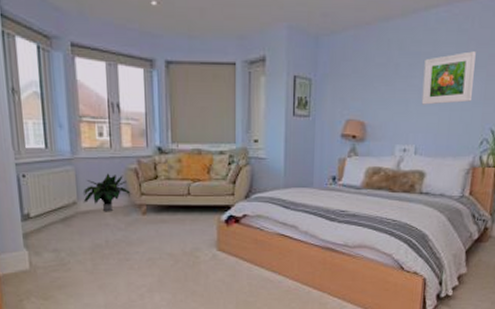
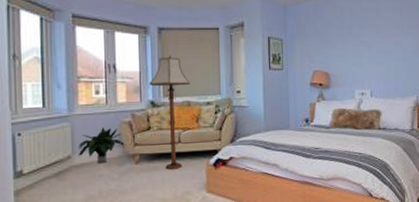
floor lamp: none [156,94,201,223] -> present [149,55,190,170]
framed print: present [421,51,476,105] -> none [371,15,410,57]

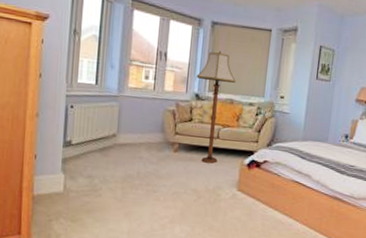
potted plant: present [77,127,127,164] -> none [122,112,168,147]

